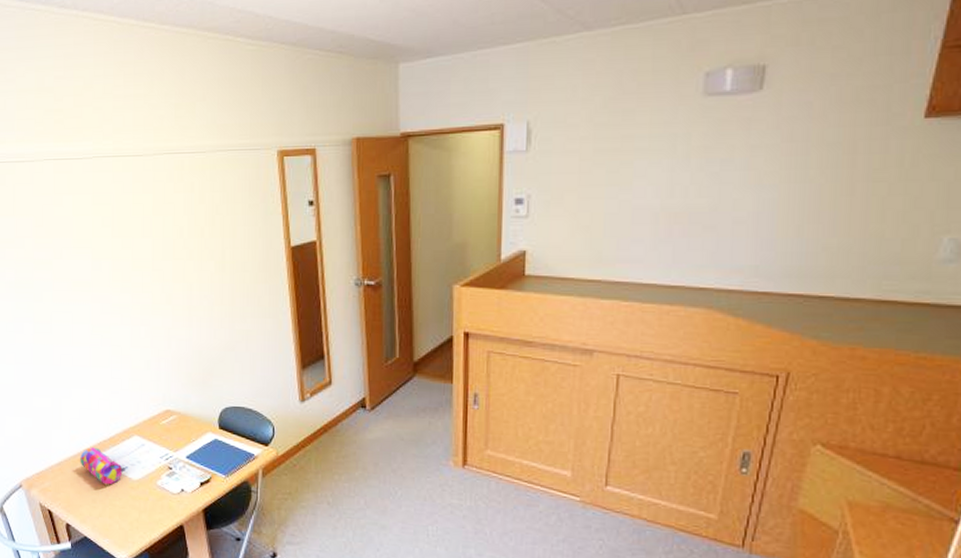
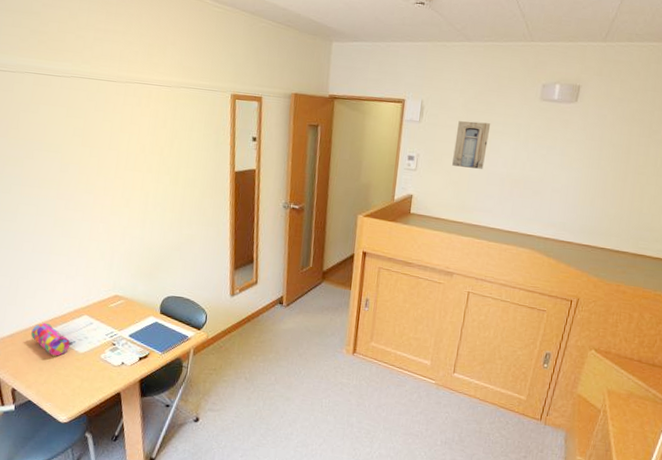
wall art: none [579,139,631,205] -> present [452,121,491,169]

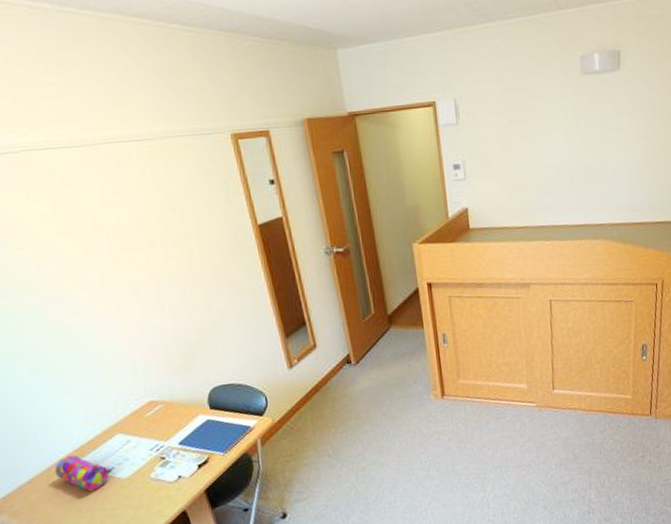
wall art: present [452,121,491,169] -> none [500,110,537,166]

